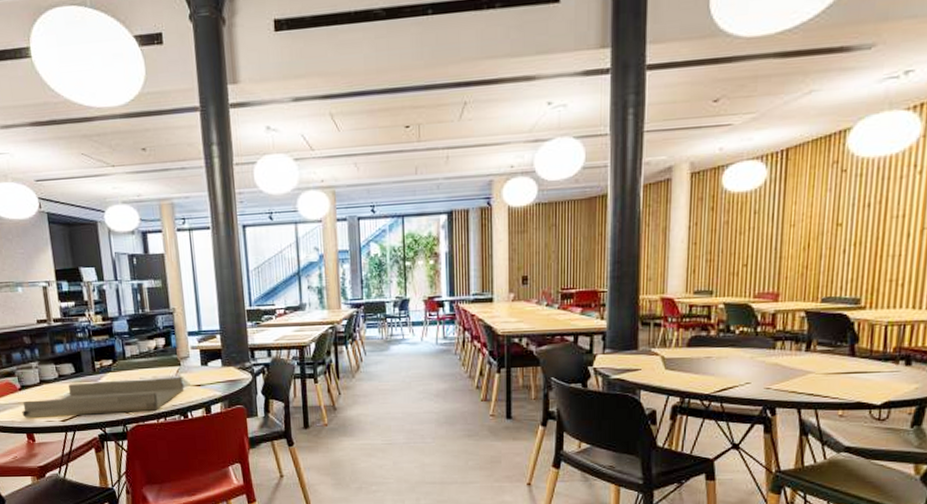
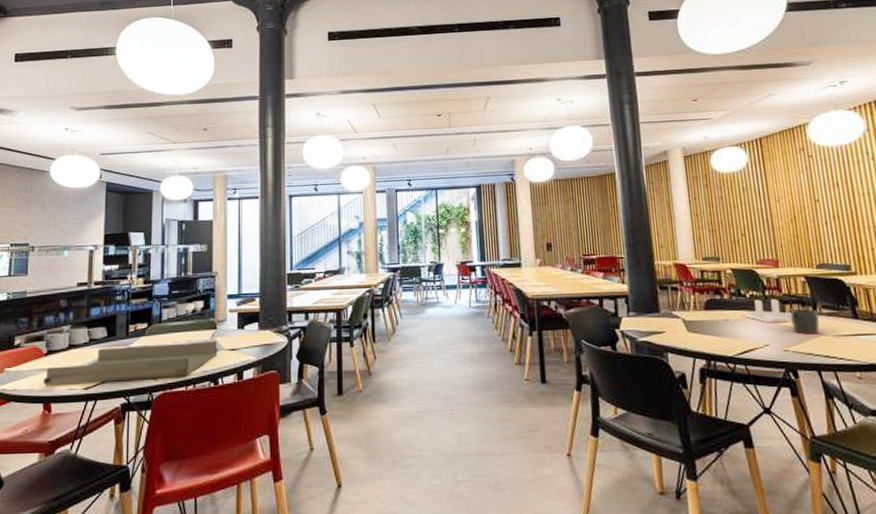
napkin holder: none [727,335,782,361] -> present [742,299,793,323]
mug: none [779,346,811,373] -> present [790,309,820,335]

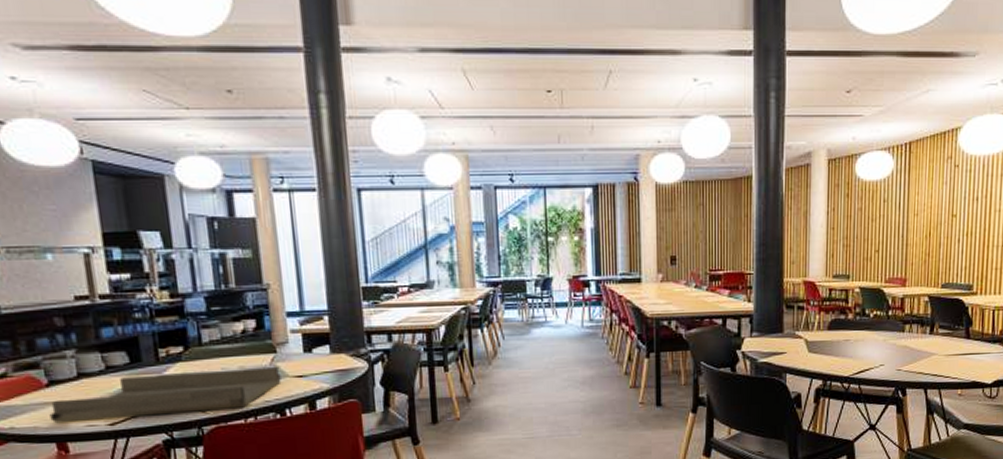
napkin holder: present [742,299,793,323] -> none [863,319,910,343]
mug: present [790,309,820,335] -> none [908,329,934,355]

